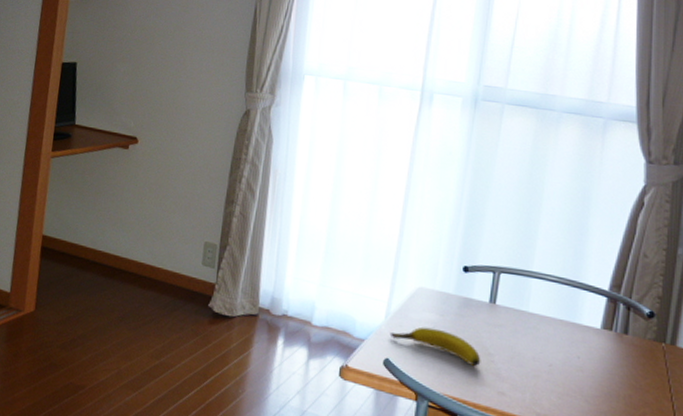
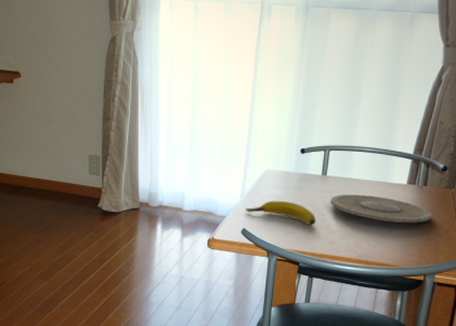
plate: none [500,330,636,383] -> present [330,195,432,223]

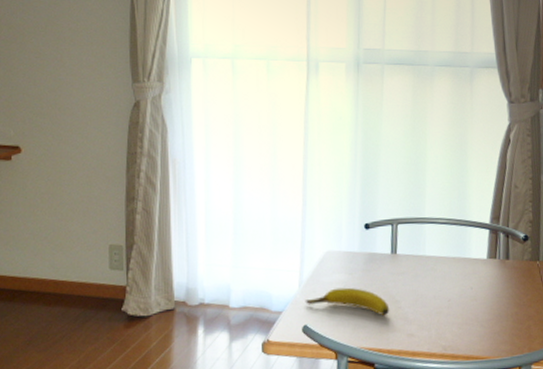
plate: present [330,195,432,223] -> none [404,274,519,306]

